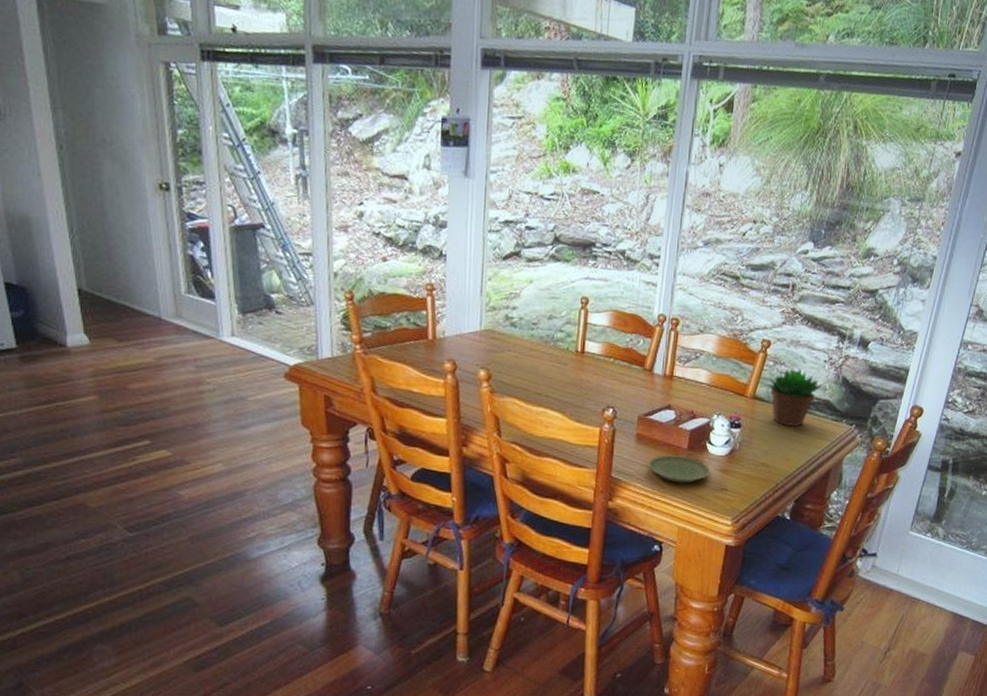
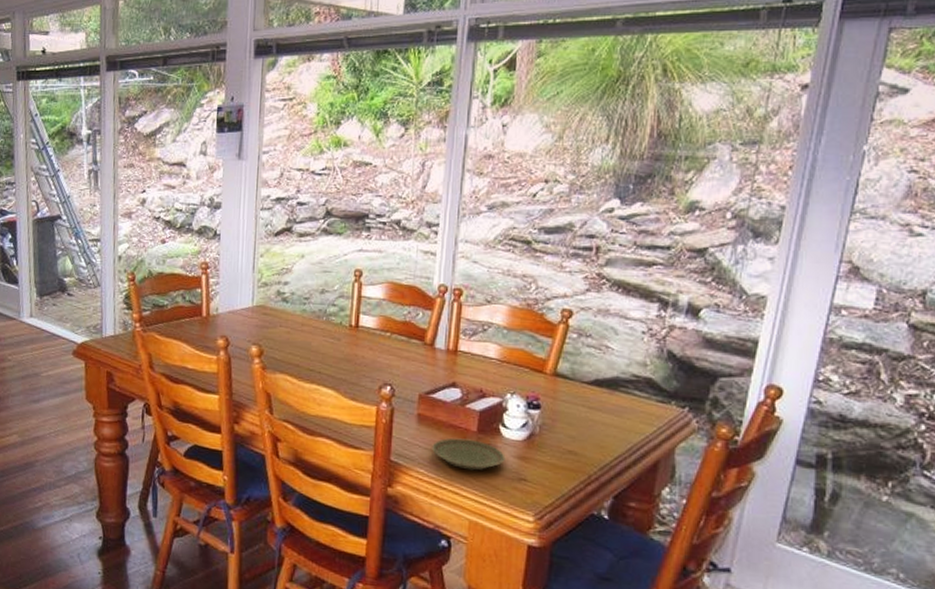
succulent plant: present [764,368,825,427] -> none [567,341,644,409]

